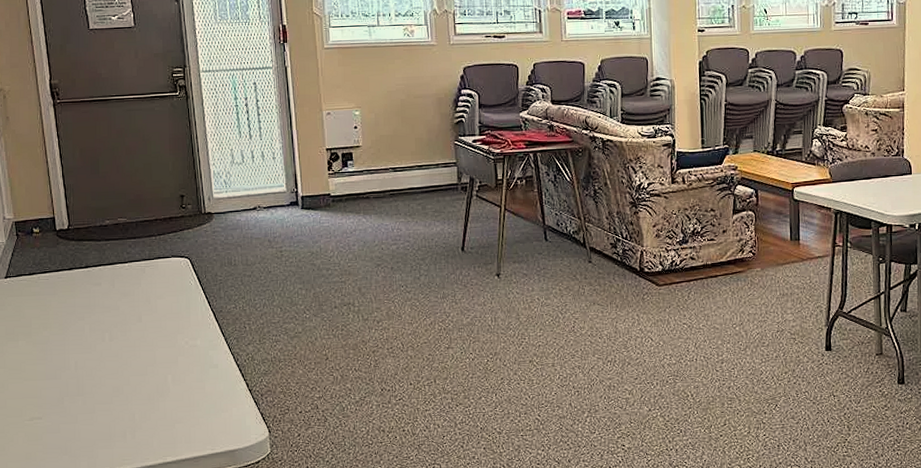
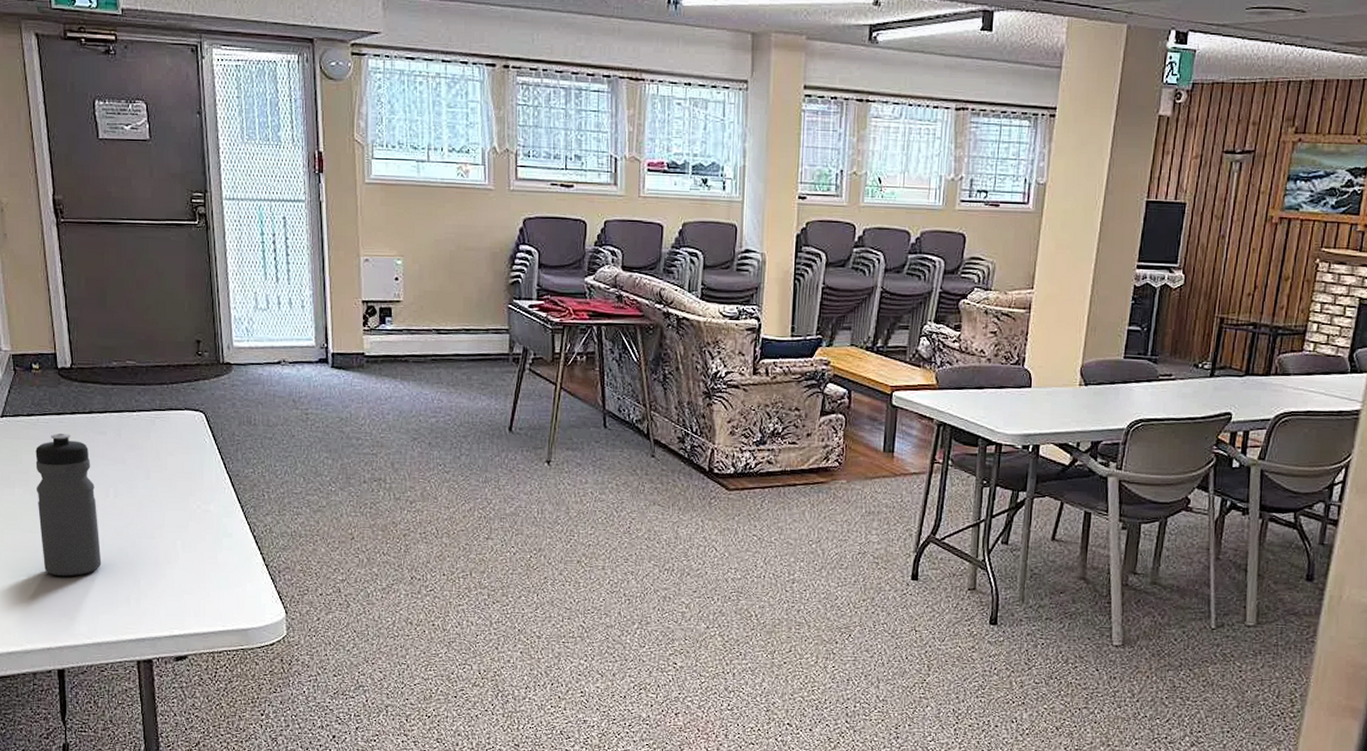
water bottle: none [37,288,99,418] -> present [35,434,102,577]

